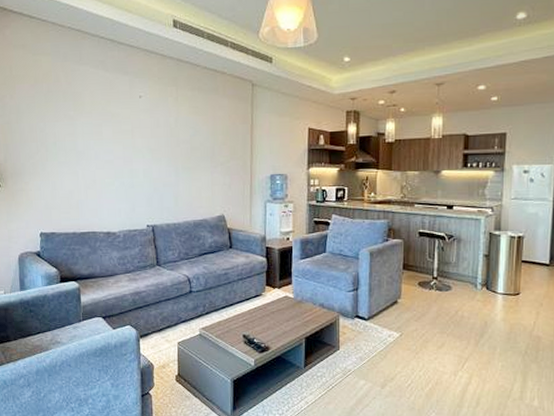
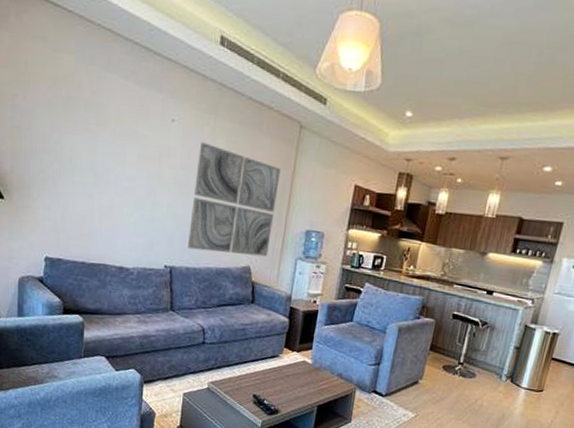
wall art: none [165,111,240,207] -> present [188,142,281,257]

